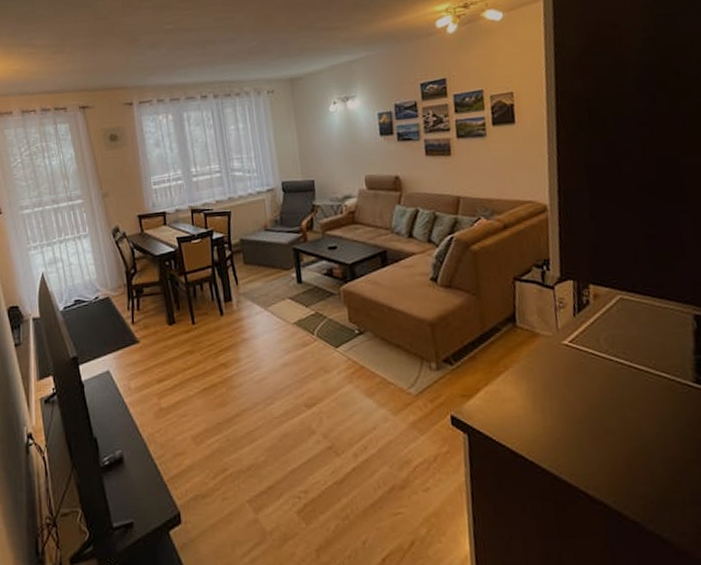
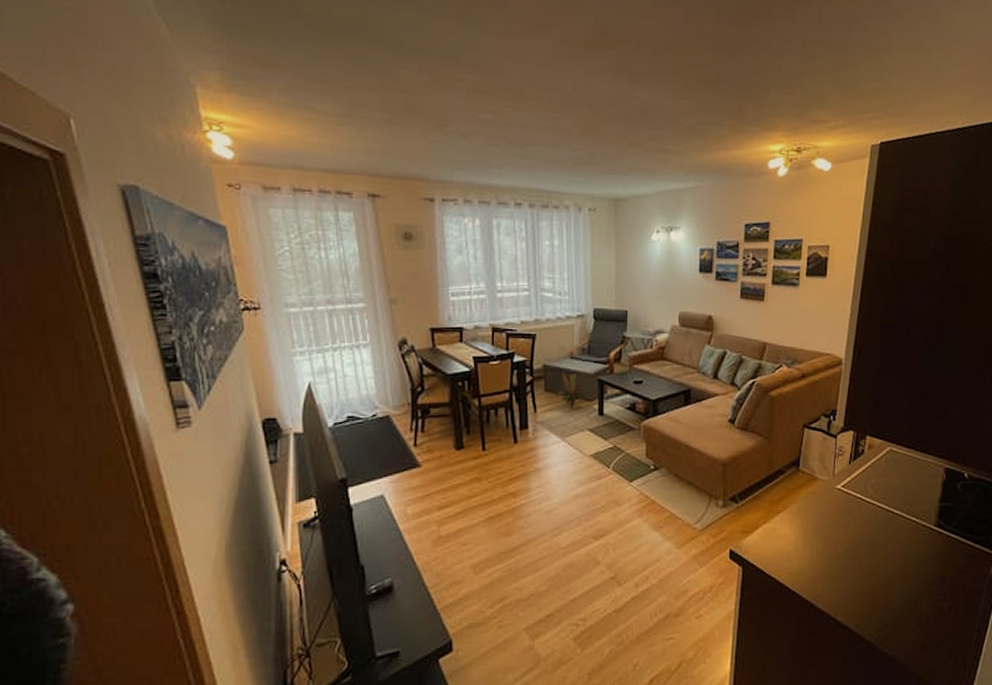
decorative plant: none [253,242,283,278] -> present [555,371,585,408]

